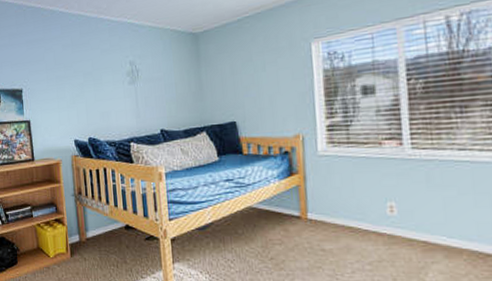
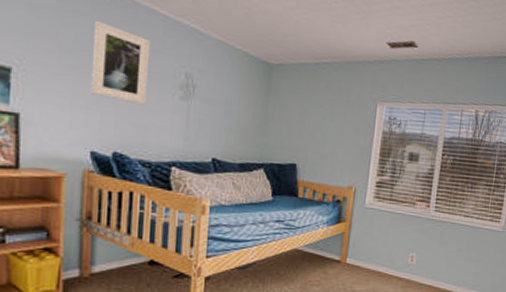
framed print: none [65,39,105,96] -> present [90,20,151,104]

